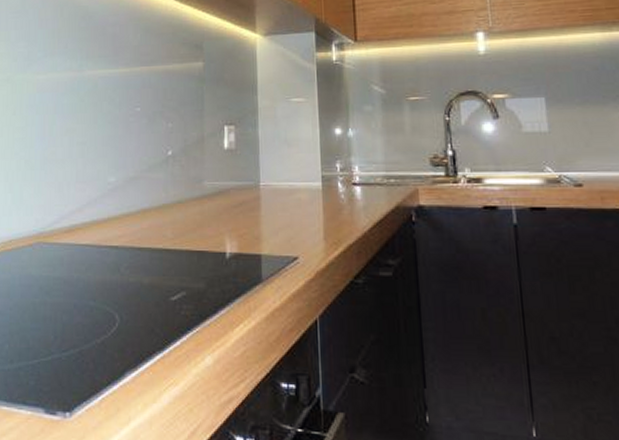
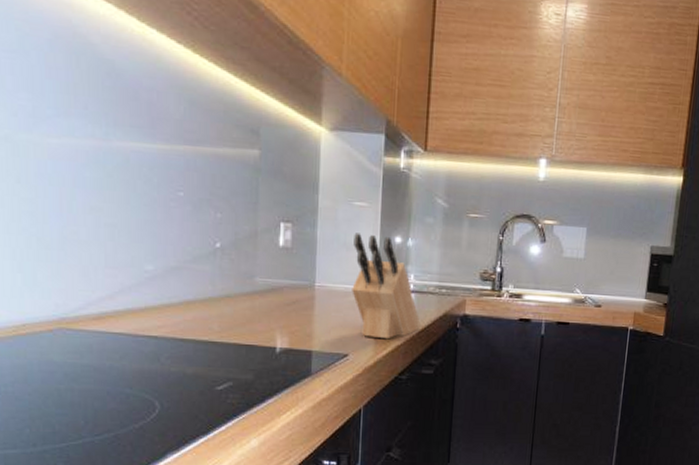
knife block: none [294,128,373,239] -> present [352,233,422,340]

